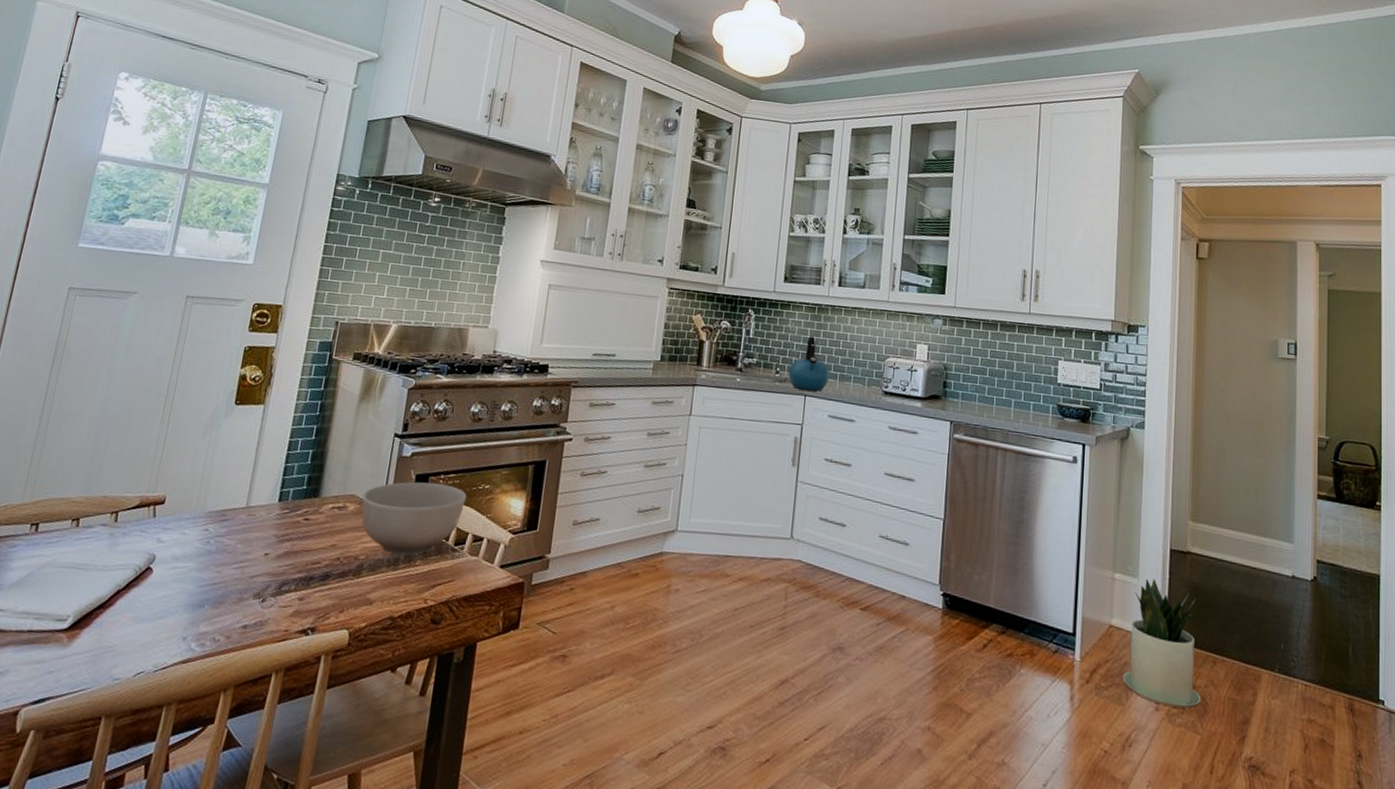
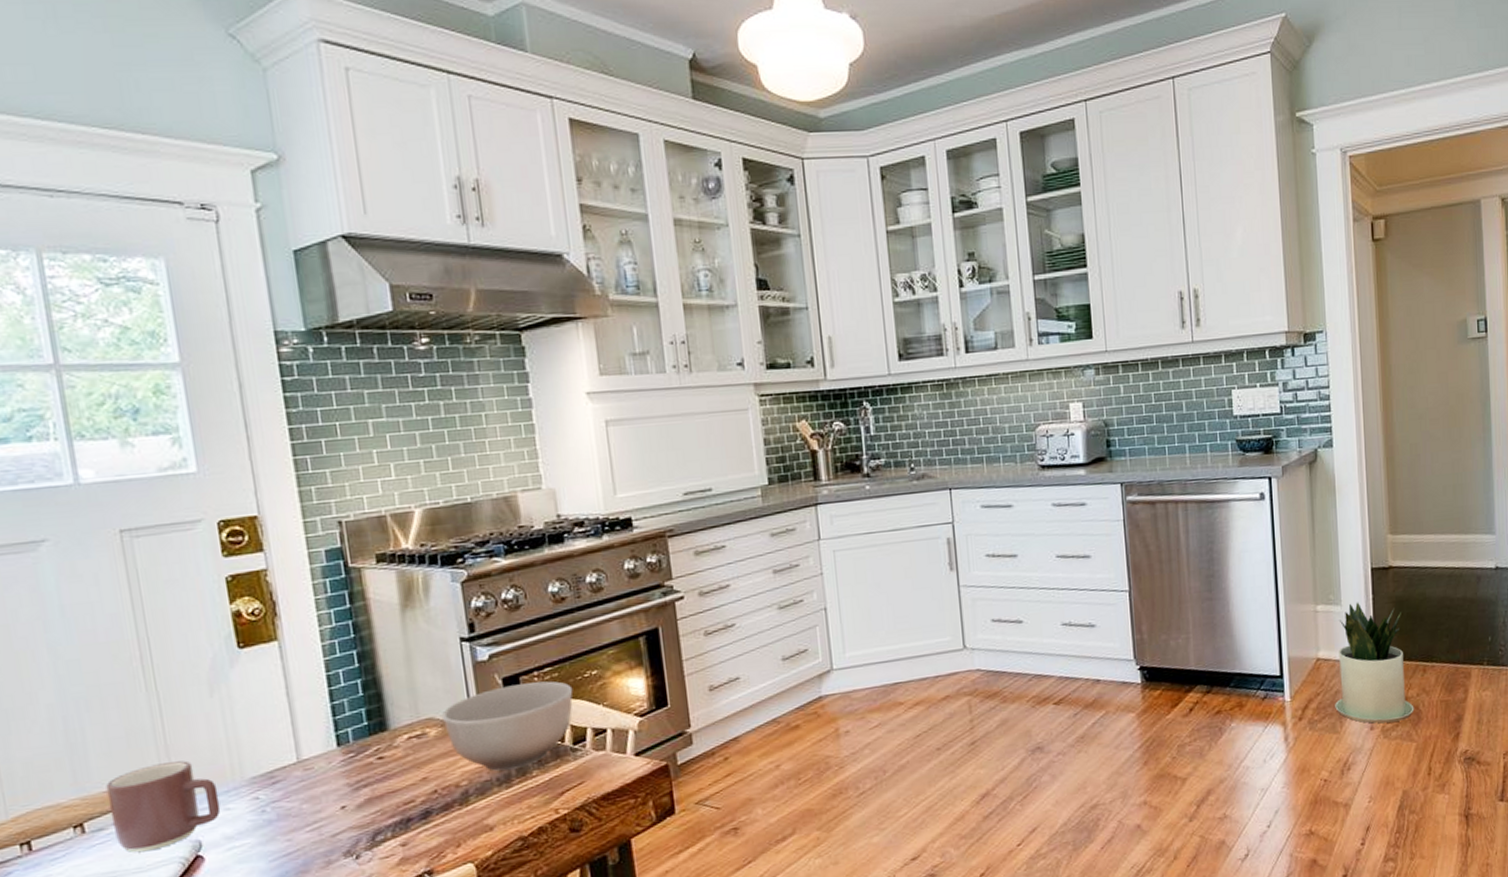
mug: none [97,483,183,555] -> present [105,760,221,853]
kettle: present [788,336,830,391] -> none [925,419,975,484]

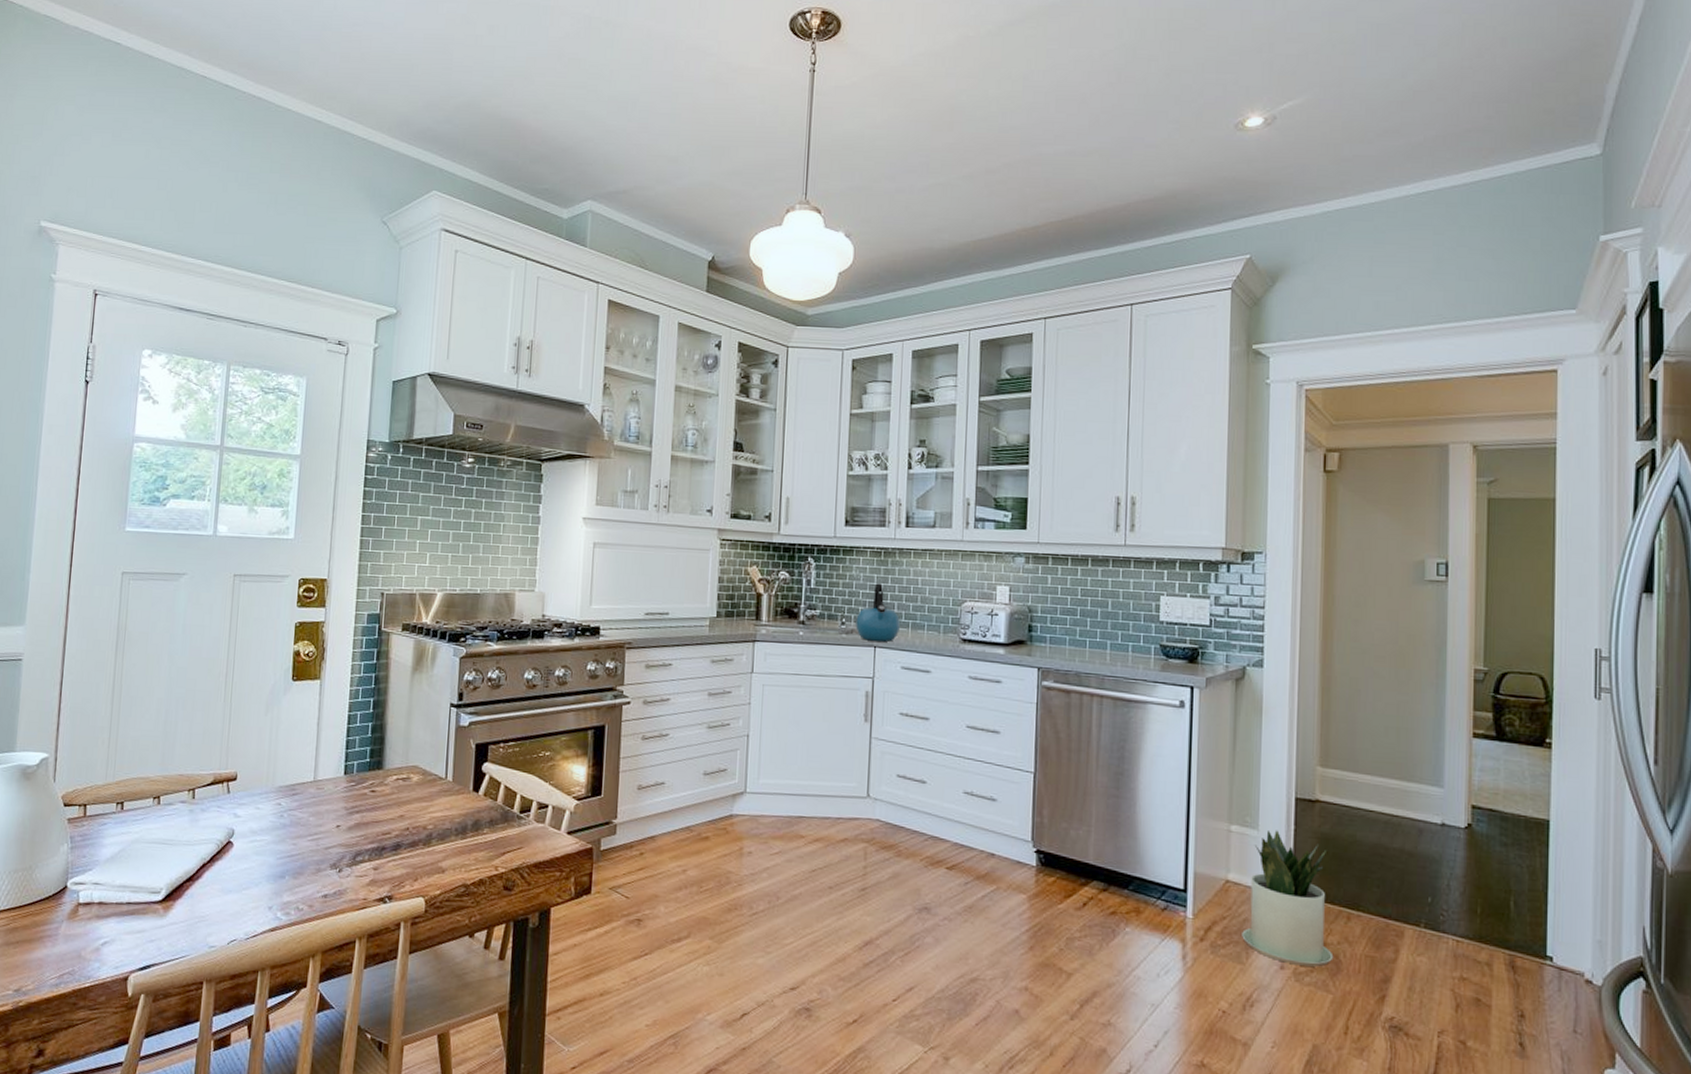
mug: present [105,760,221,853] -> none [178,760,255,830]
bowl: present [441,681,573,771] -> none [424,751,528,824]
kettle: none [925,419,975,484] -> present [856,583,901,642]

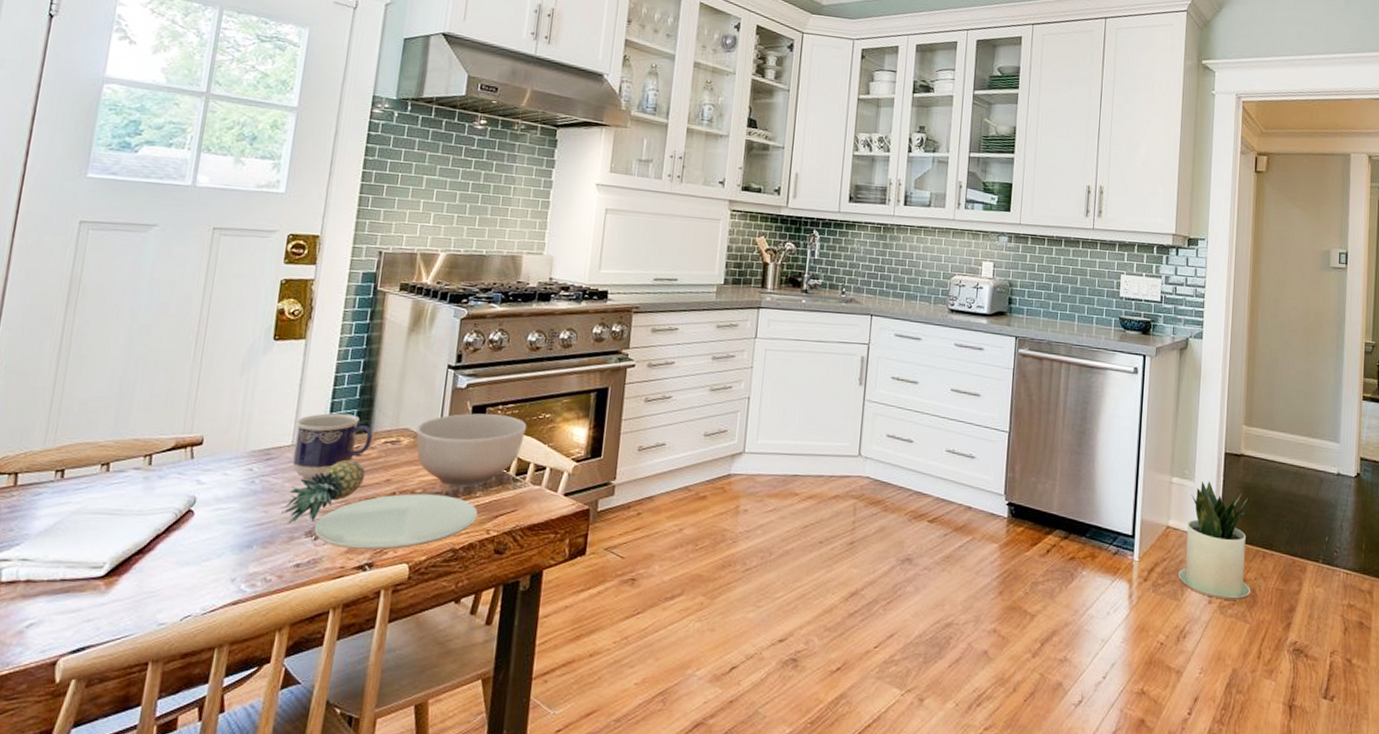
fruit: none [308,795,381,857] -> present [281,459,365,525]
cup: none [315,750,386,815] -> present [292,412,374,481]
plate: none [338,829,486,884] -> present [314,493,478,551]
bowl: none [424,751,528,824] -> present [416,413,527,487]
kettle: present [856,583,901,642] -> none [854,256,896,311]

